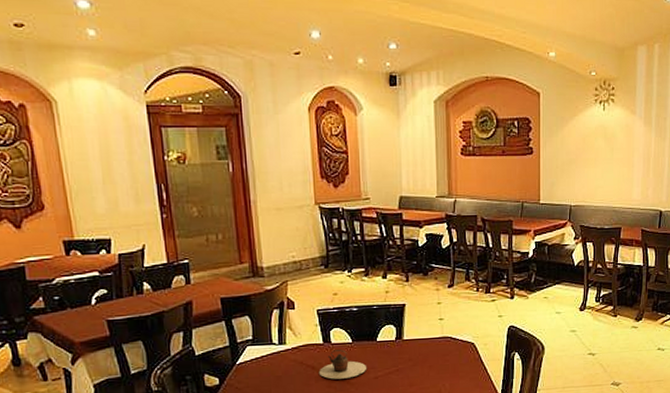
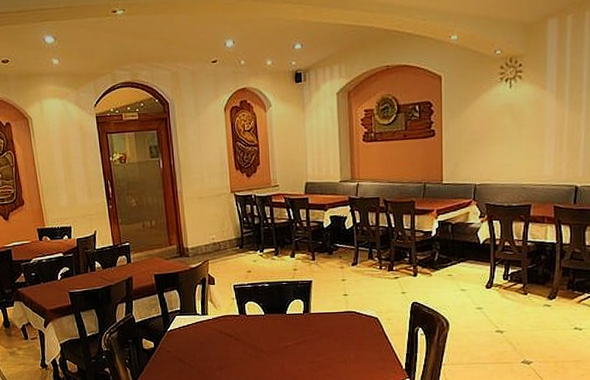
teapot: present [318,349,366,380] -> none [235,321,277,347]

